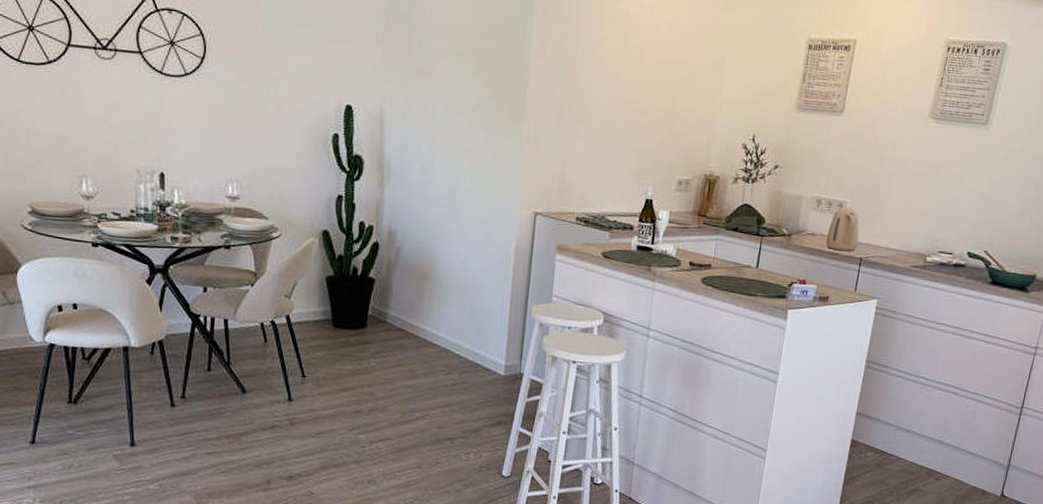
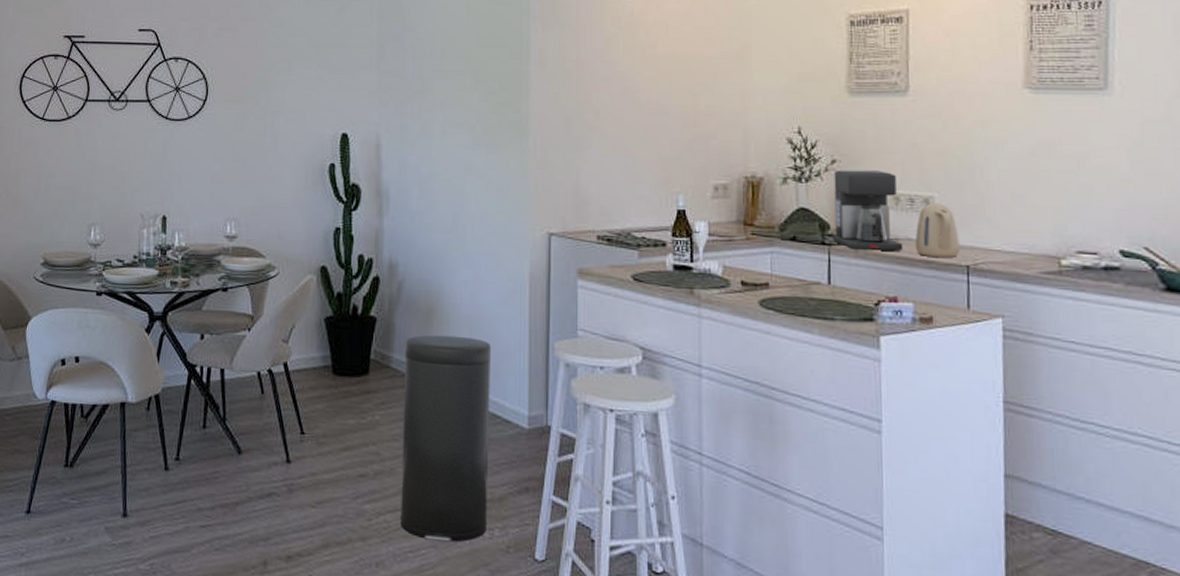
pedal bin: none [390,296,477,464] -> present [400,335,491,542]
coffee maker: none [766,174,822,244] -> present [834,170,904,251]

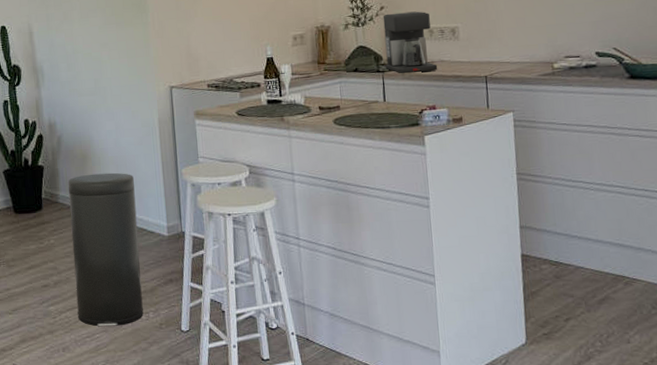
kettle: present [915,203,960,259] -> none [446,31,479,73]

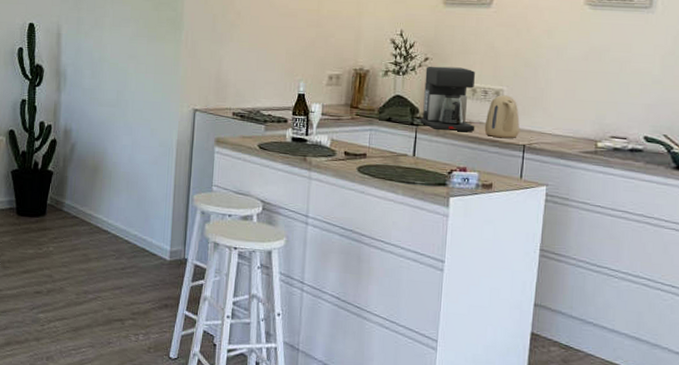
pedal bin: present [67,172,144,327] -> none [66,186,143,343]
kettle: none [446,31,479,73] -> present [484,95,520,139]

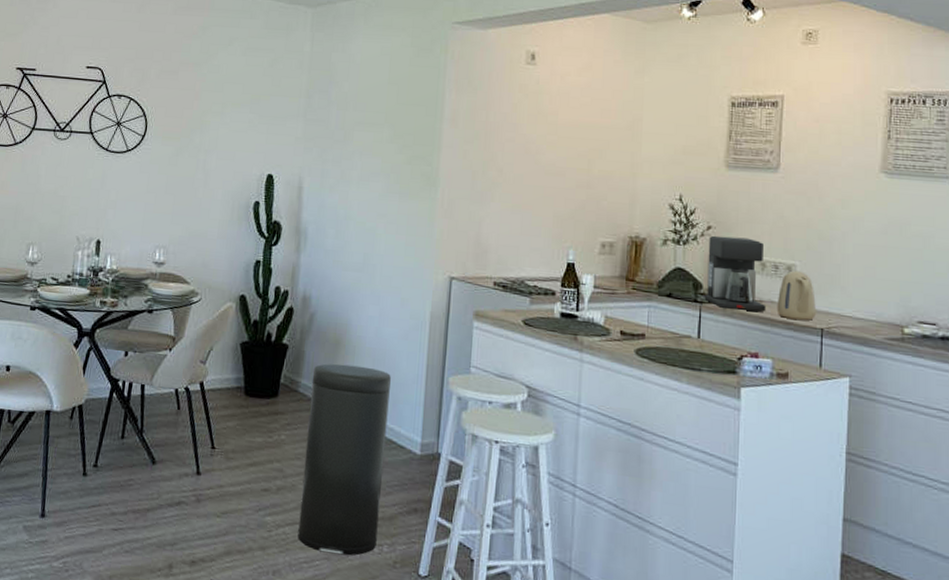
pedal bin: none [66,186,143,343] -> present [298,364,391,556]

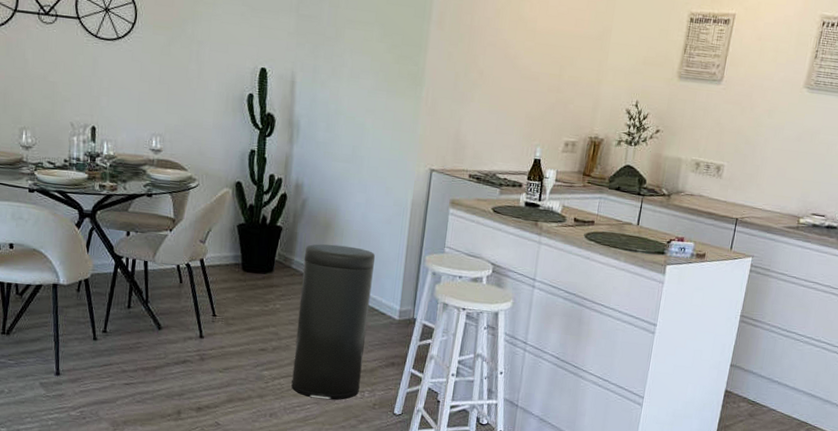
coffee maker: present [705,235,767,312] -> none [647,138,700,204]
kettle: present [776,270,816,321] -> none [703,170,736,212]

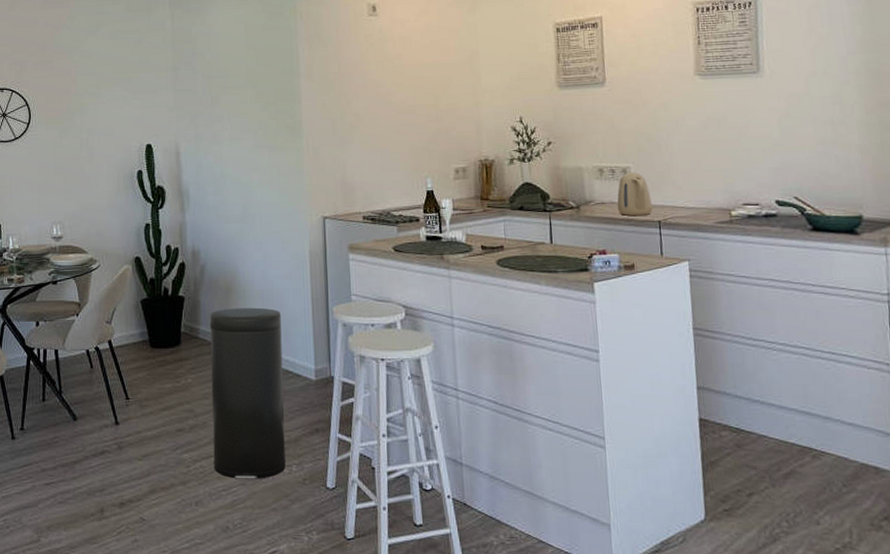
kettle: none [703,170,736,212] -> present [617,172,652,217]

